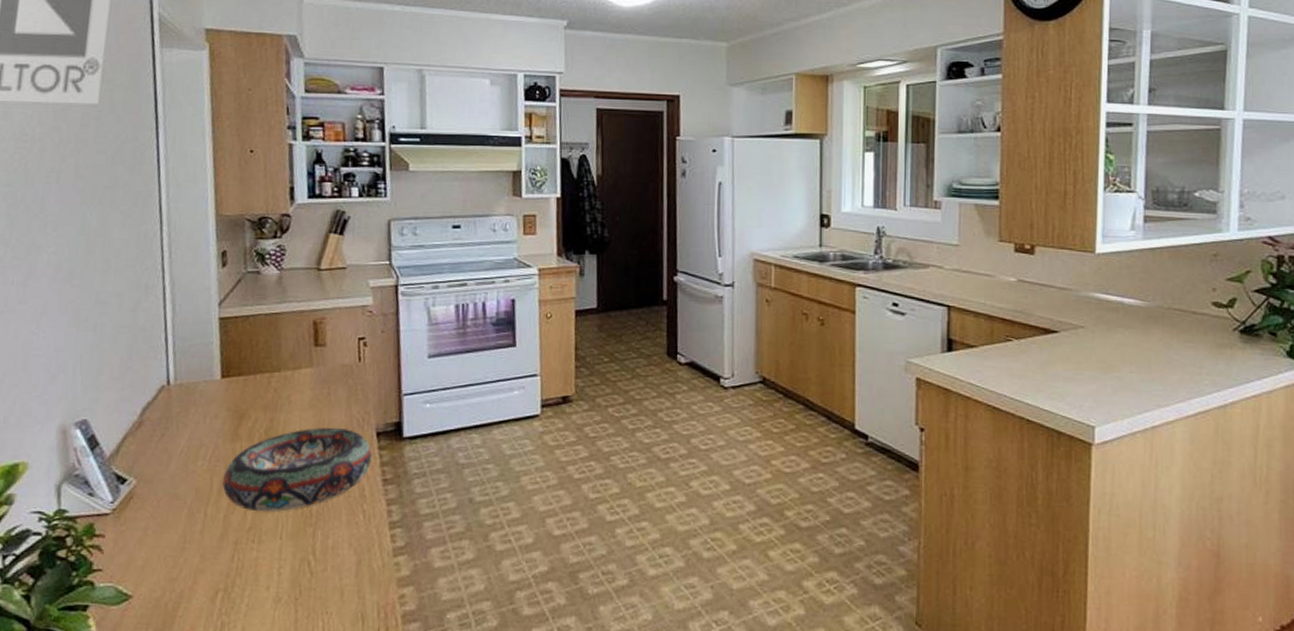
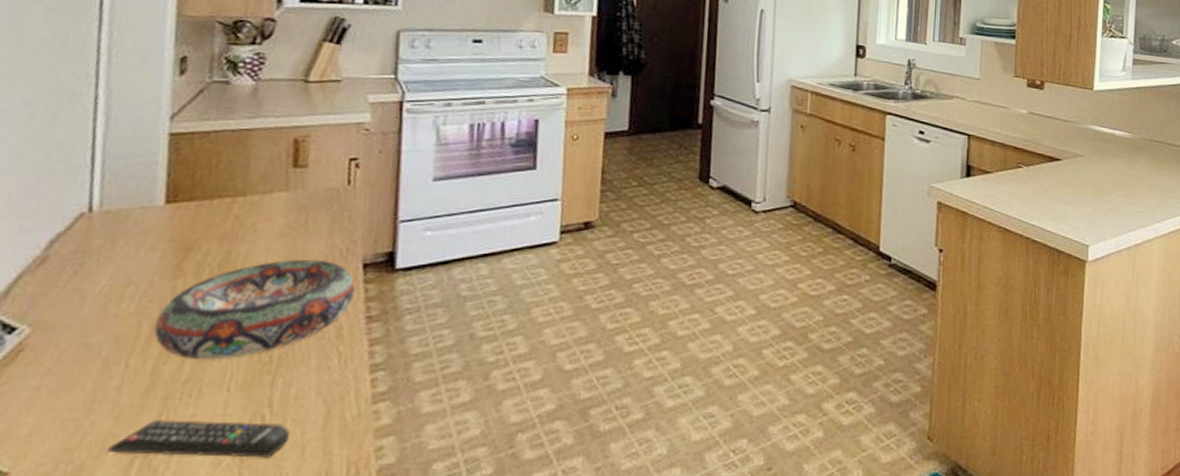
remote control: none [198,560,332,598] -> present [107,420,291,458]

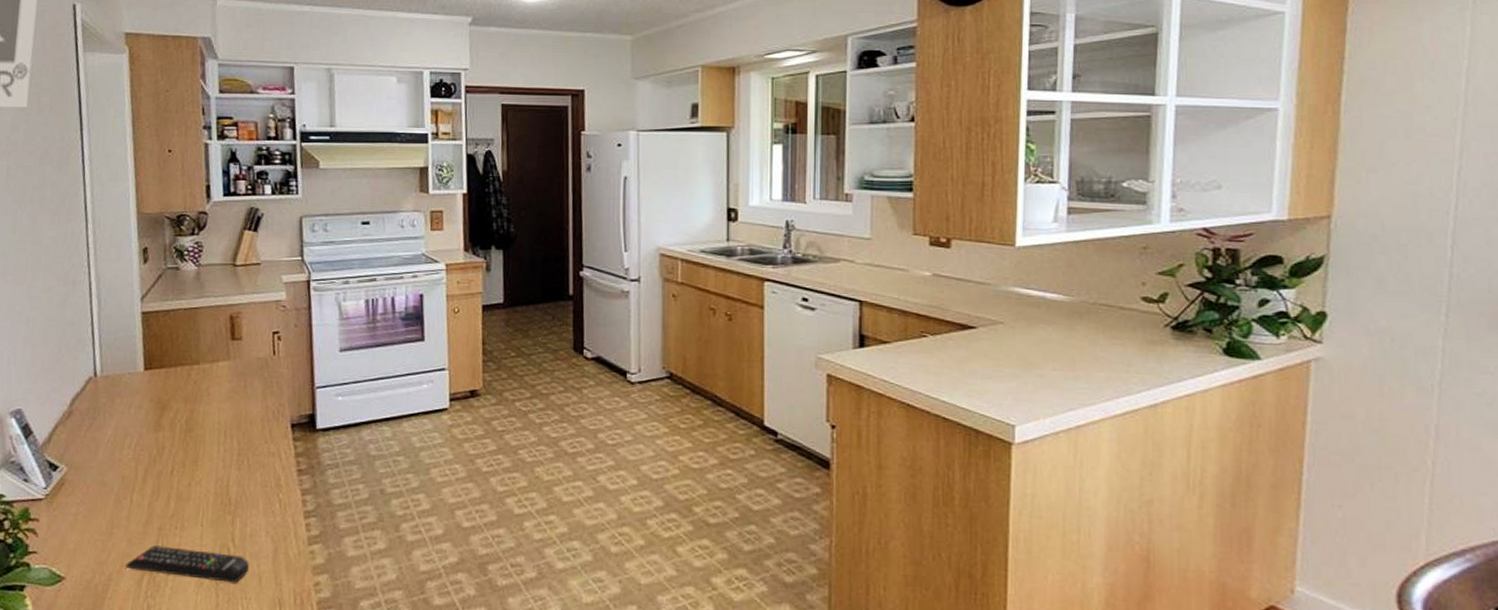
decorative bowl: present [154,259,356,360] -> none [147,418,287,500]

